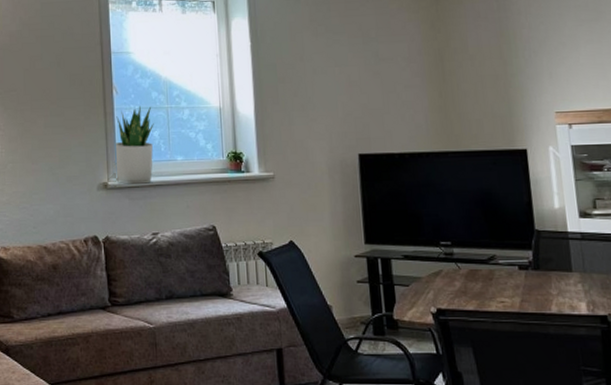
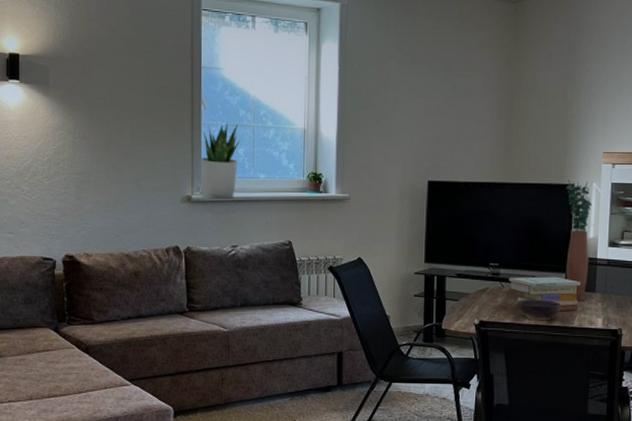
books: none [464,255,554,296] -> present [508,276,581,312]
bowl: none [479,282,533,307] -> present [517,299,562,321]
vase: none [518,144,560,283] -> present [566,179,593,301]

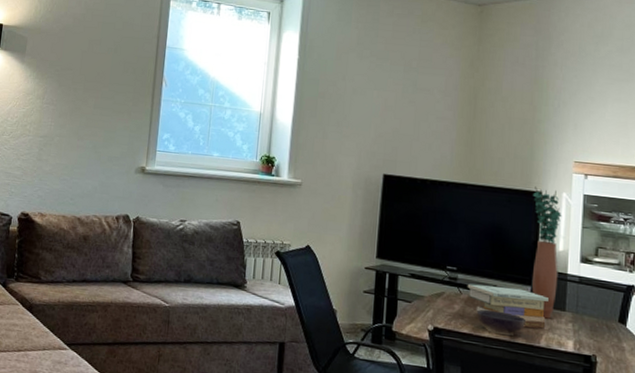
planter: present [199,122,240,200] -> none [153,100,197,174]

